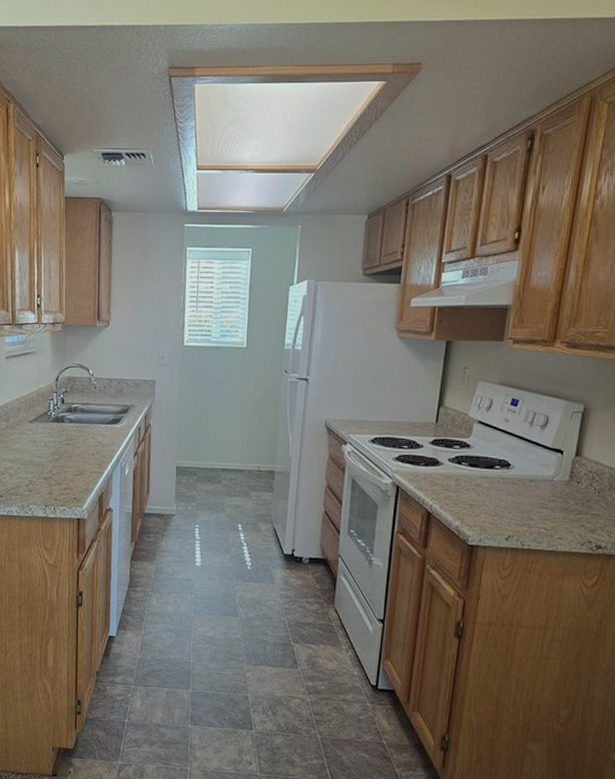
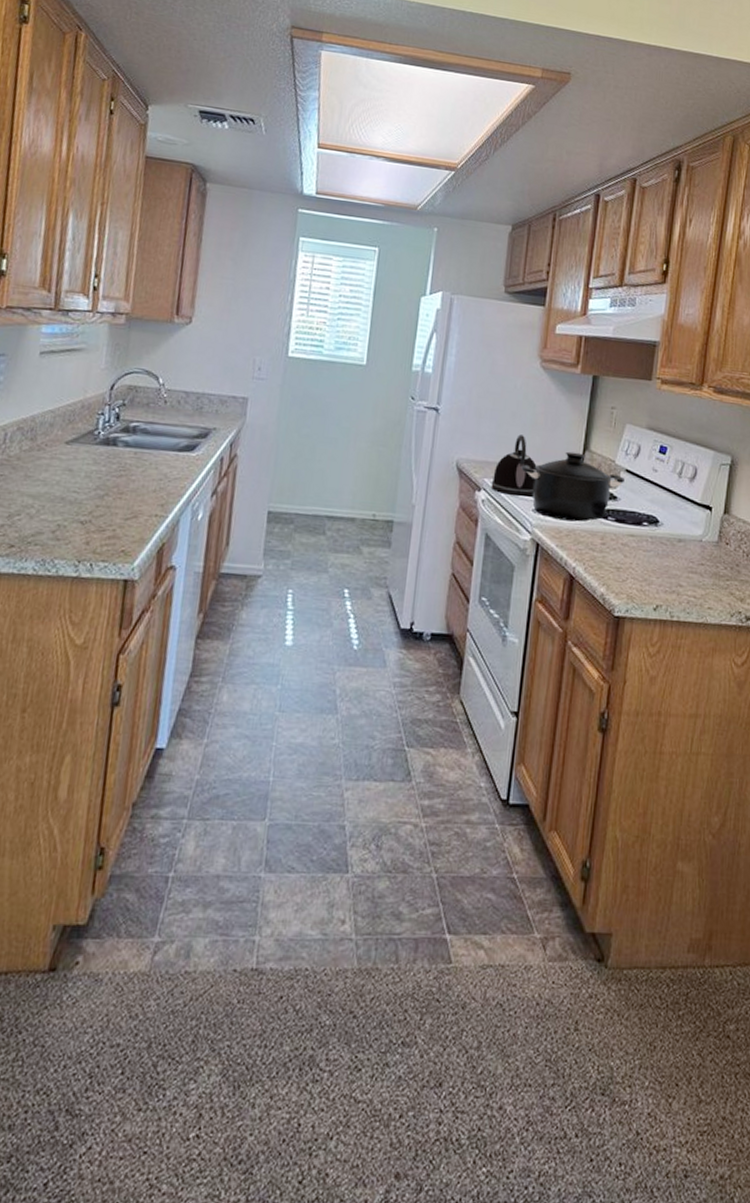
kettle: none [355,396,396,448] -> present [491,434,537,497]
saucepan: none [381,408,477,466] -> present [521,451,624,521]

